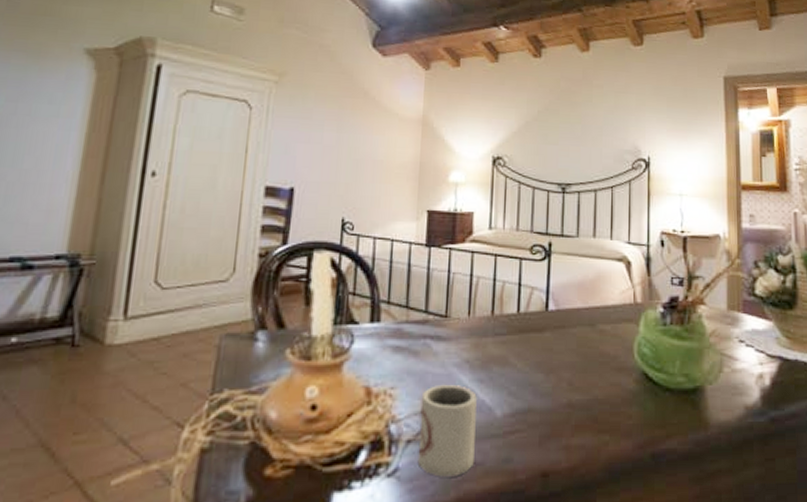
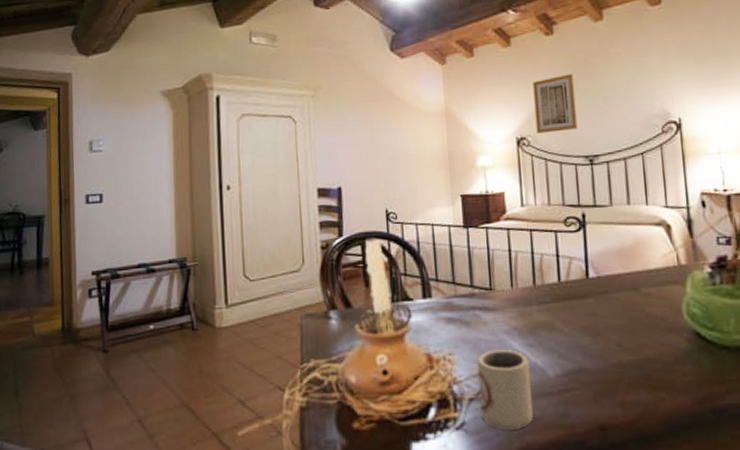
wall art: none [513,98,556,156] -> present [532,73,578,134]

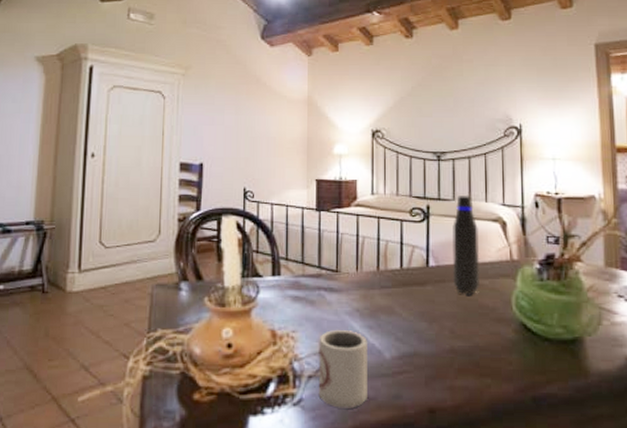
wall art: present [532,73,578,134] -> none [390,75,429,128]
water bottle: none [612,199,646,306] -> present [452,194,480,295]

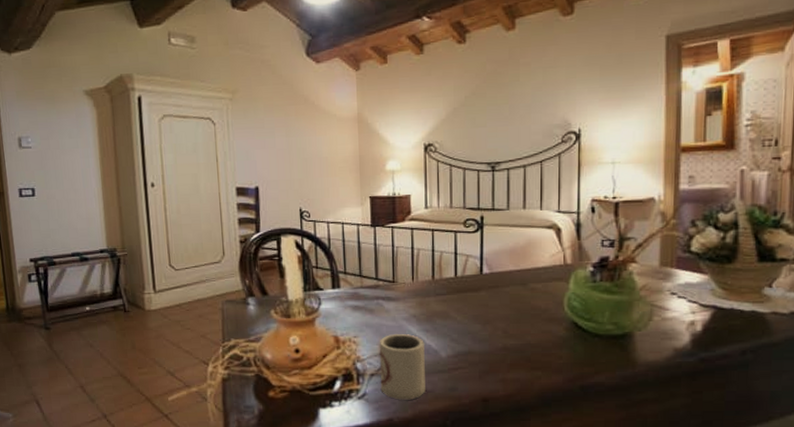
water bottle: present [452,194,480,295] -> none [505,203,534,299]

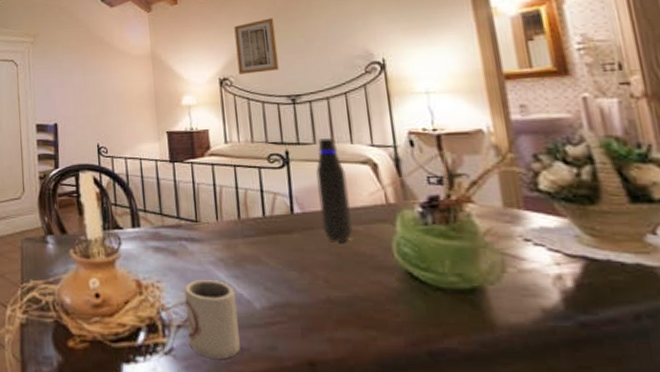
wall art: none [442,82,483,140] -> present [234,17,279,74]
water bottle: none [505,203,534,299] -> present [316,137,353,243]

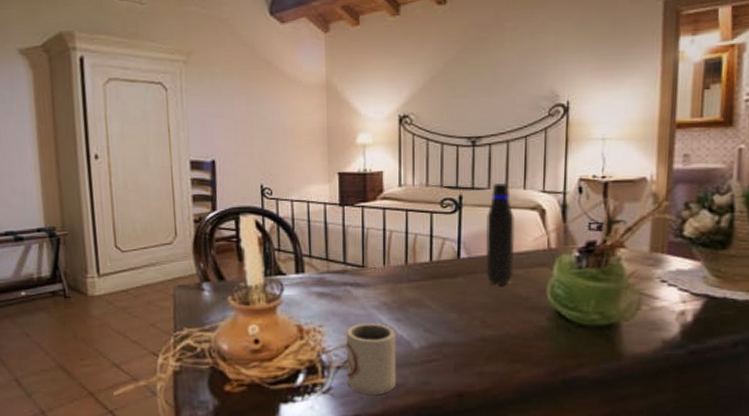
wall art: present [234,17,279,74] -> none [420,48,464,112]

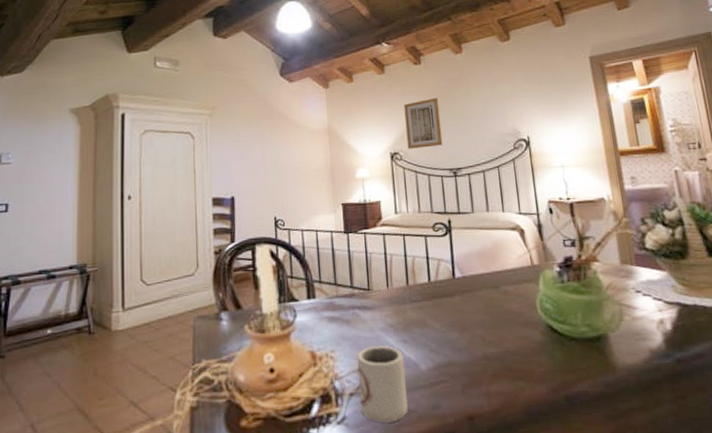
wall art: none [420,48,464,112] -> present [404,97,443,149]
water bottle: present [484,182,515,286] -> none [474,206,505,303]

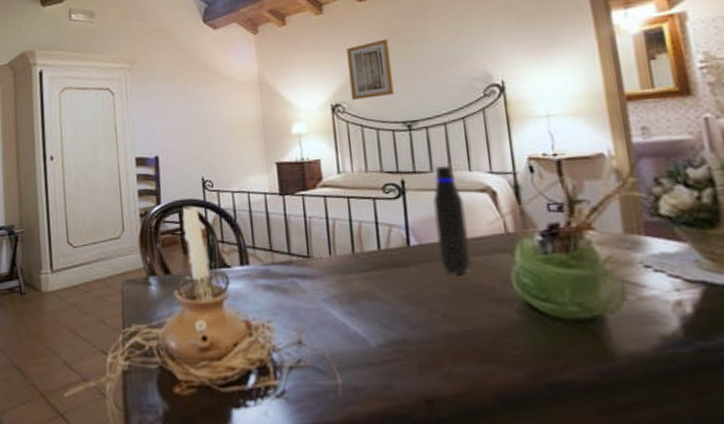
cup: present [357,345,408,423] -> none [296,317,356,400]
water bottle: none [474,206,505,303] -> present [433,164,471,275]

